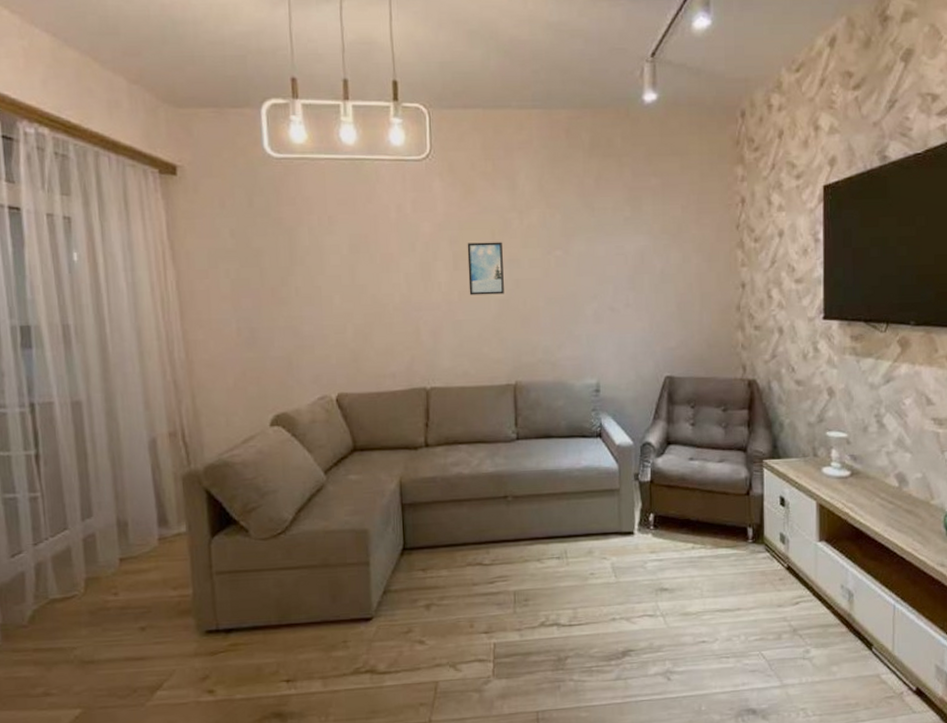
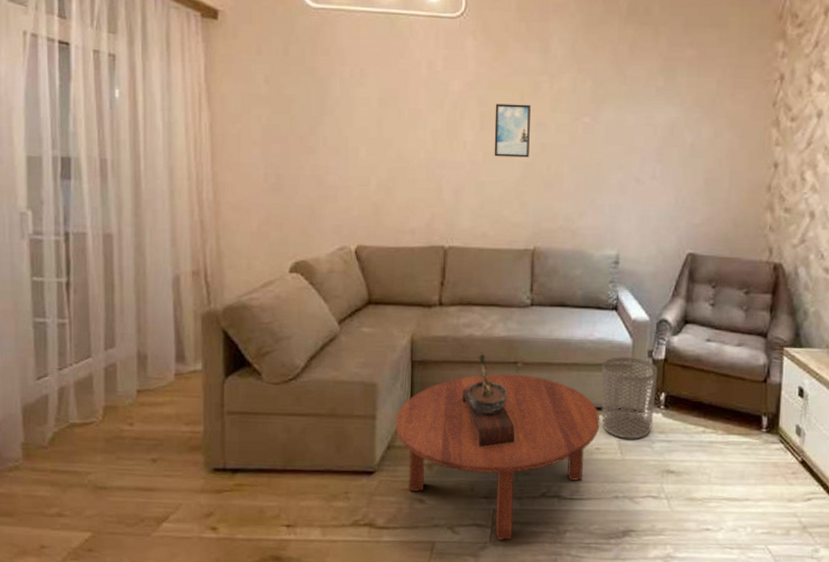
coffee table: none [389,508,593,673] -> present [395,373,600,540]
bonsai tree: none [454,489,511,583] -> present [461,352,516,447]
waste bin: none [590,481,645,562] -> present [601,357,657,439]

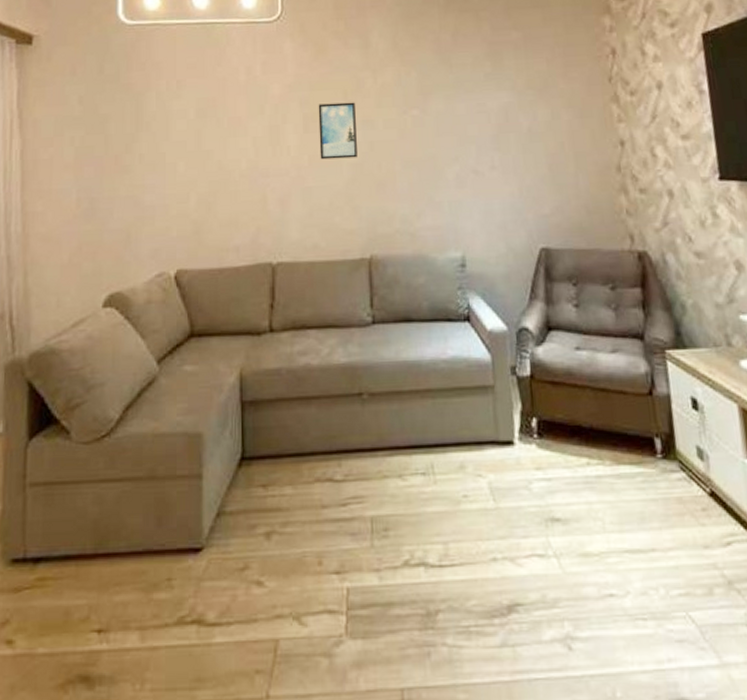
coffee table: present [395,373,600,540] -> none [225,408,465,630]
bonsai tree: present [461,352,516,447] -> none [300,384,367,505]
waste bin: present [601,357,657,439] -> none [459,376,527,481]

